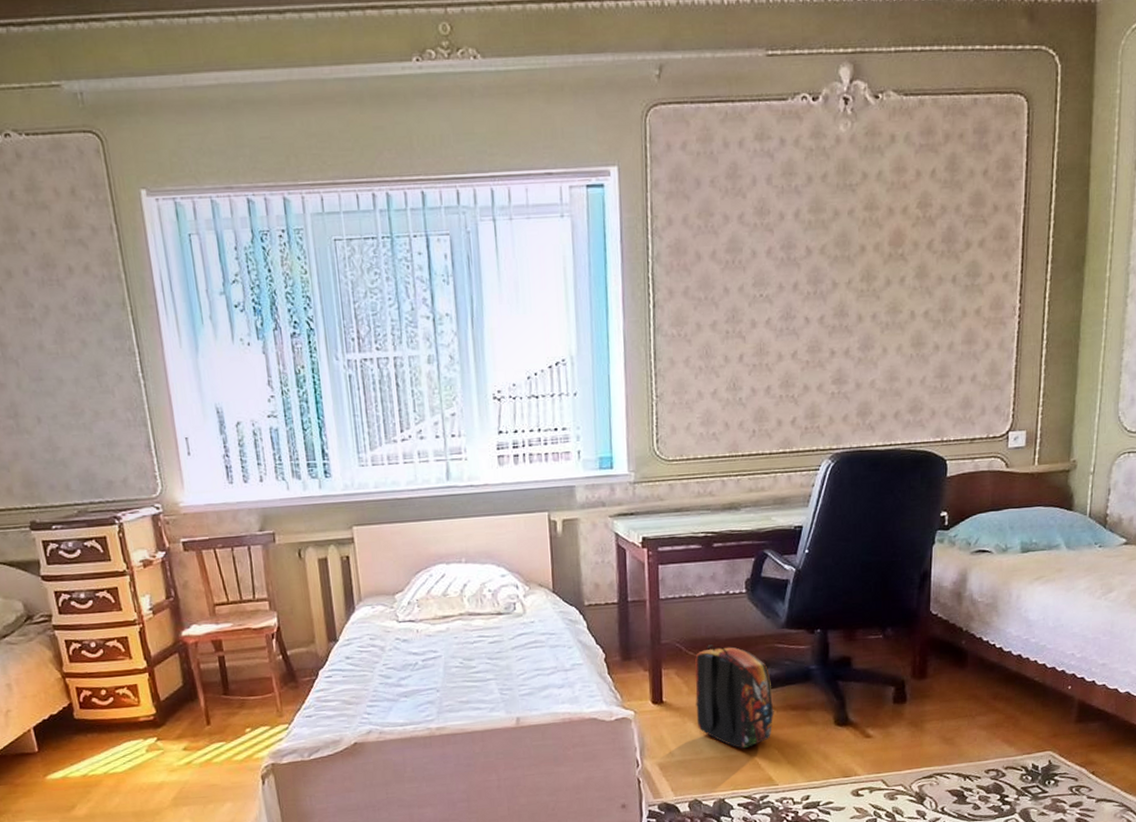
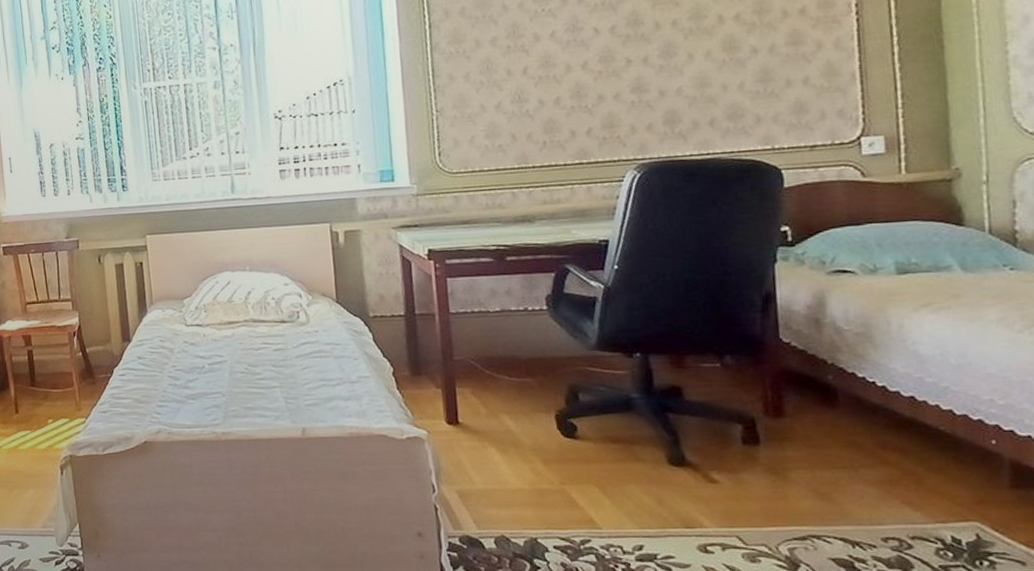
backpack: present [695,644,774,749] -> none [493,364,591,483]

